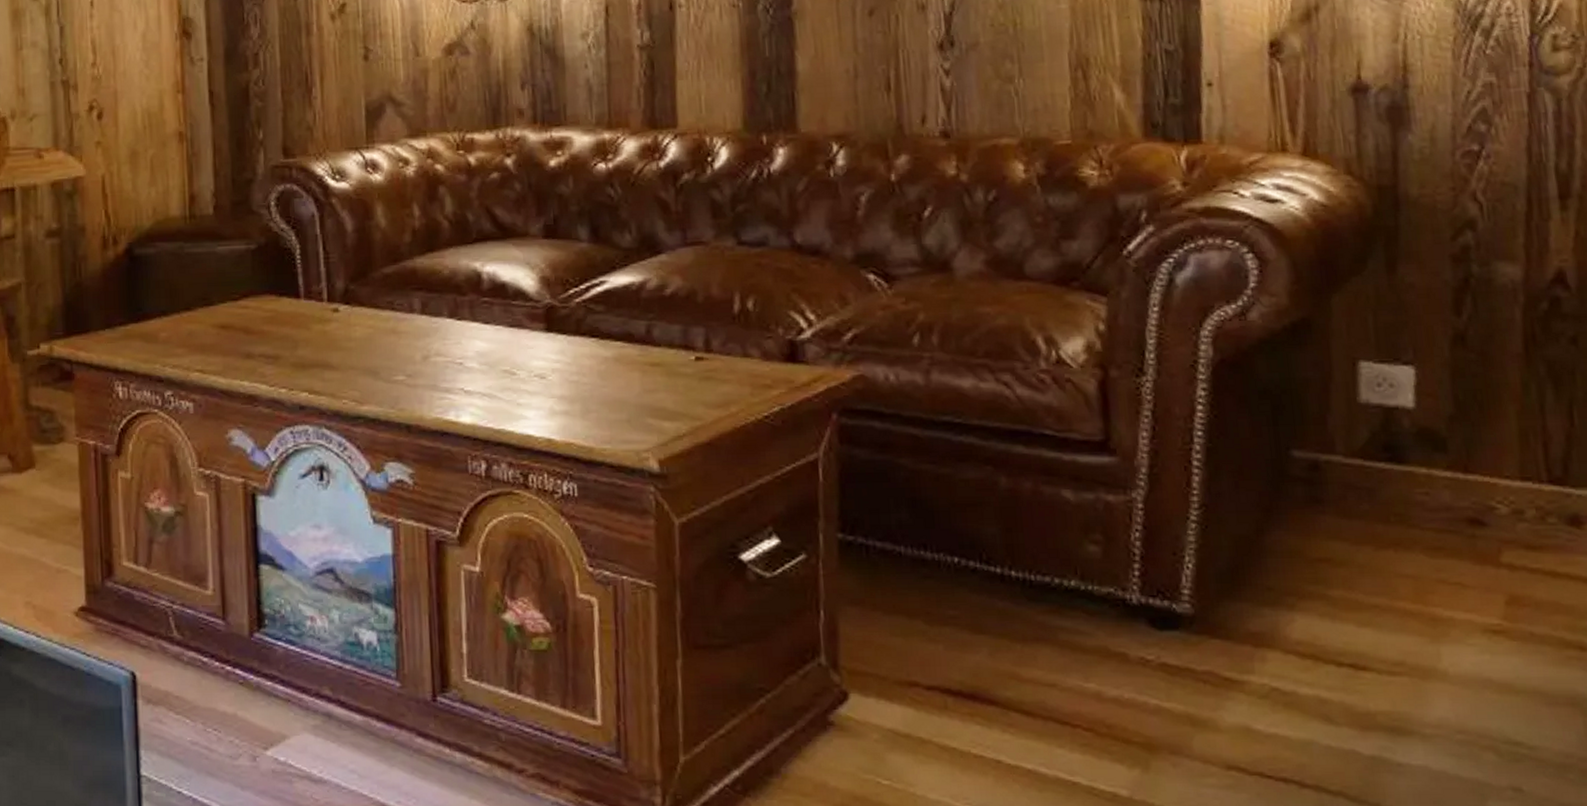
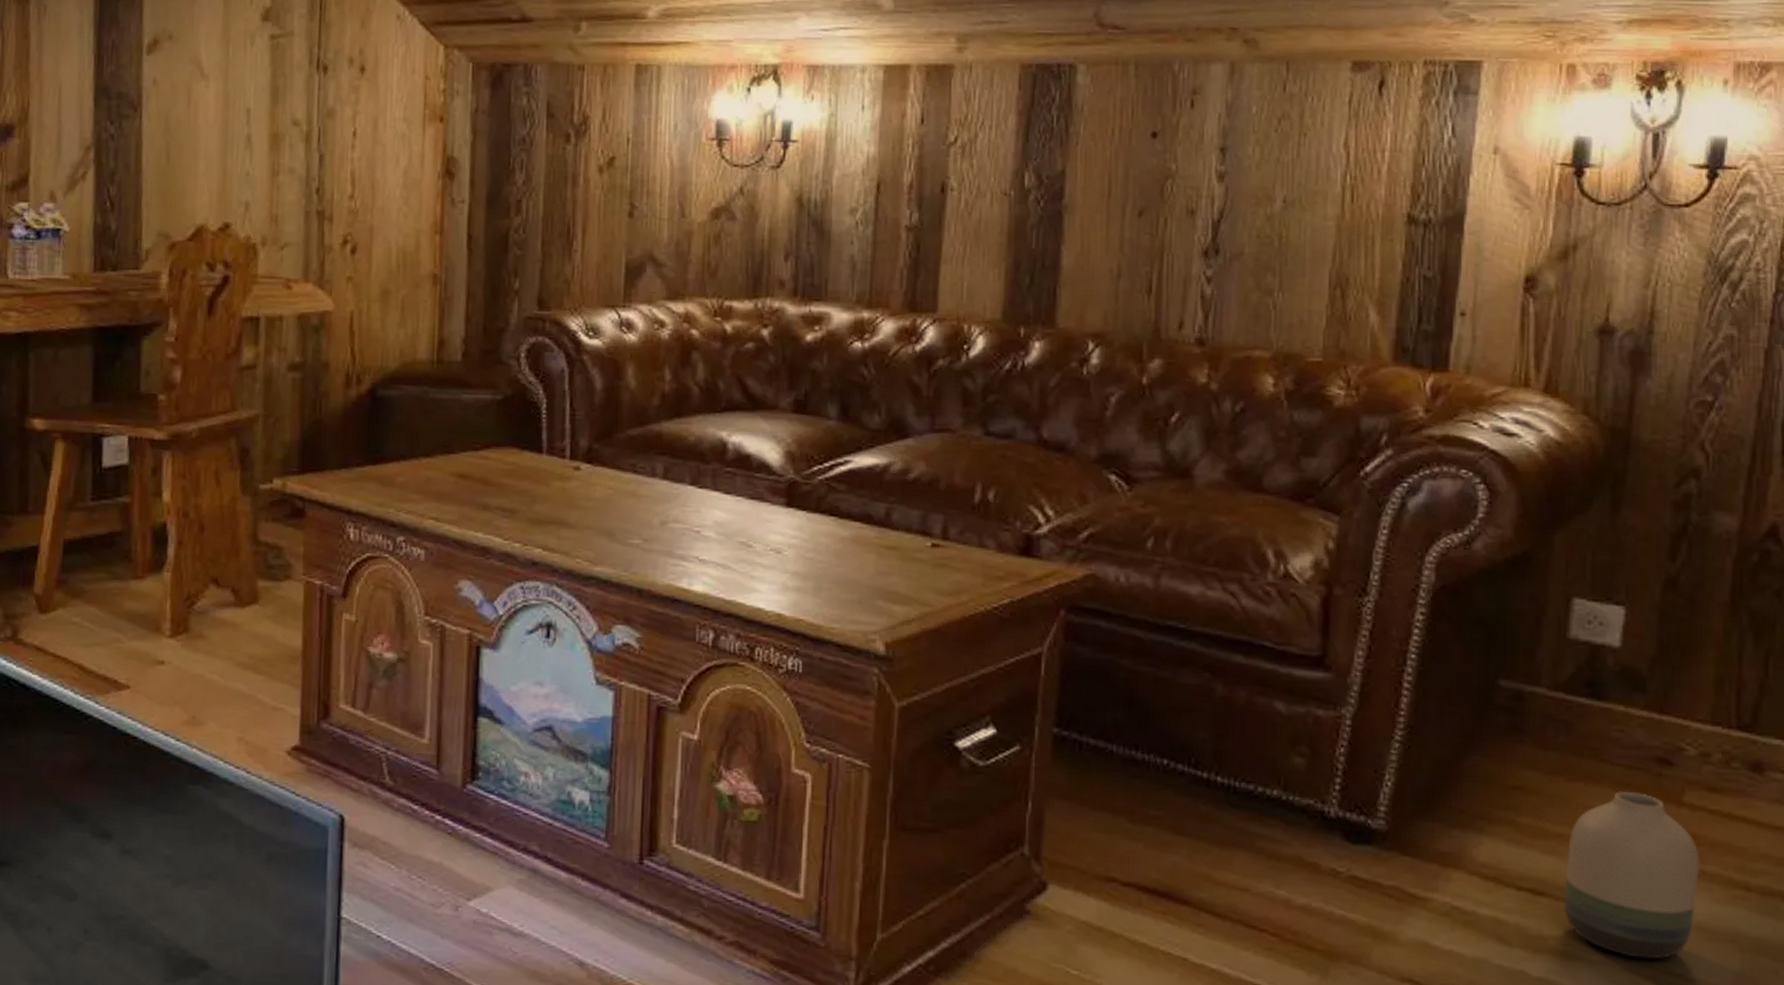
vase: none [1385,555,1529,729] -> present [1563,791,1699,959]

